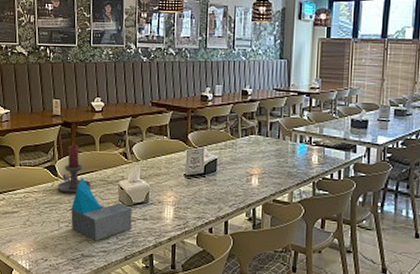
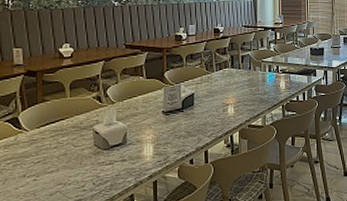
candle holder: present [57,144,92,193] -> none [21,93,63,145]
tissue box: present [57,177,132,241] -> none [23,126,110,191]

